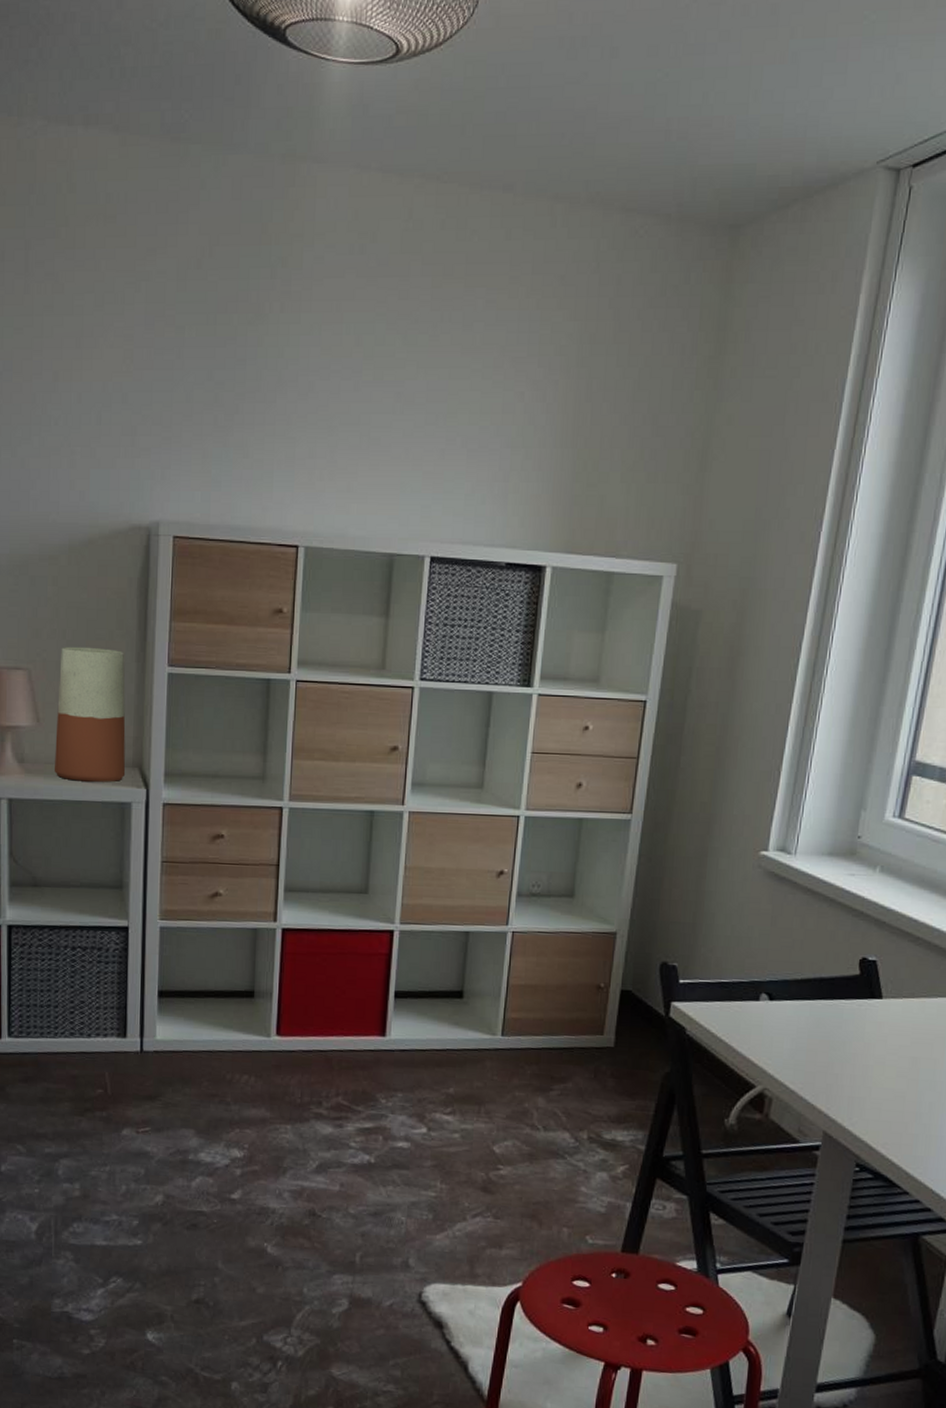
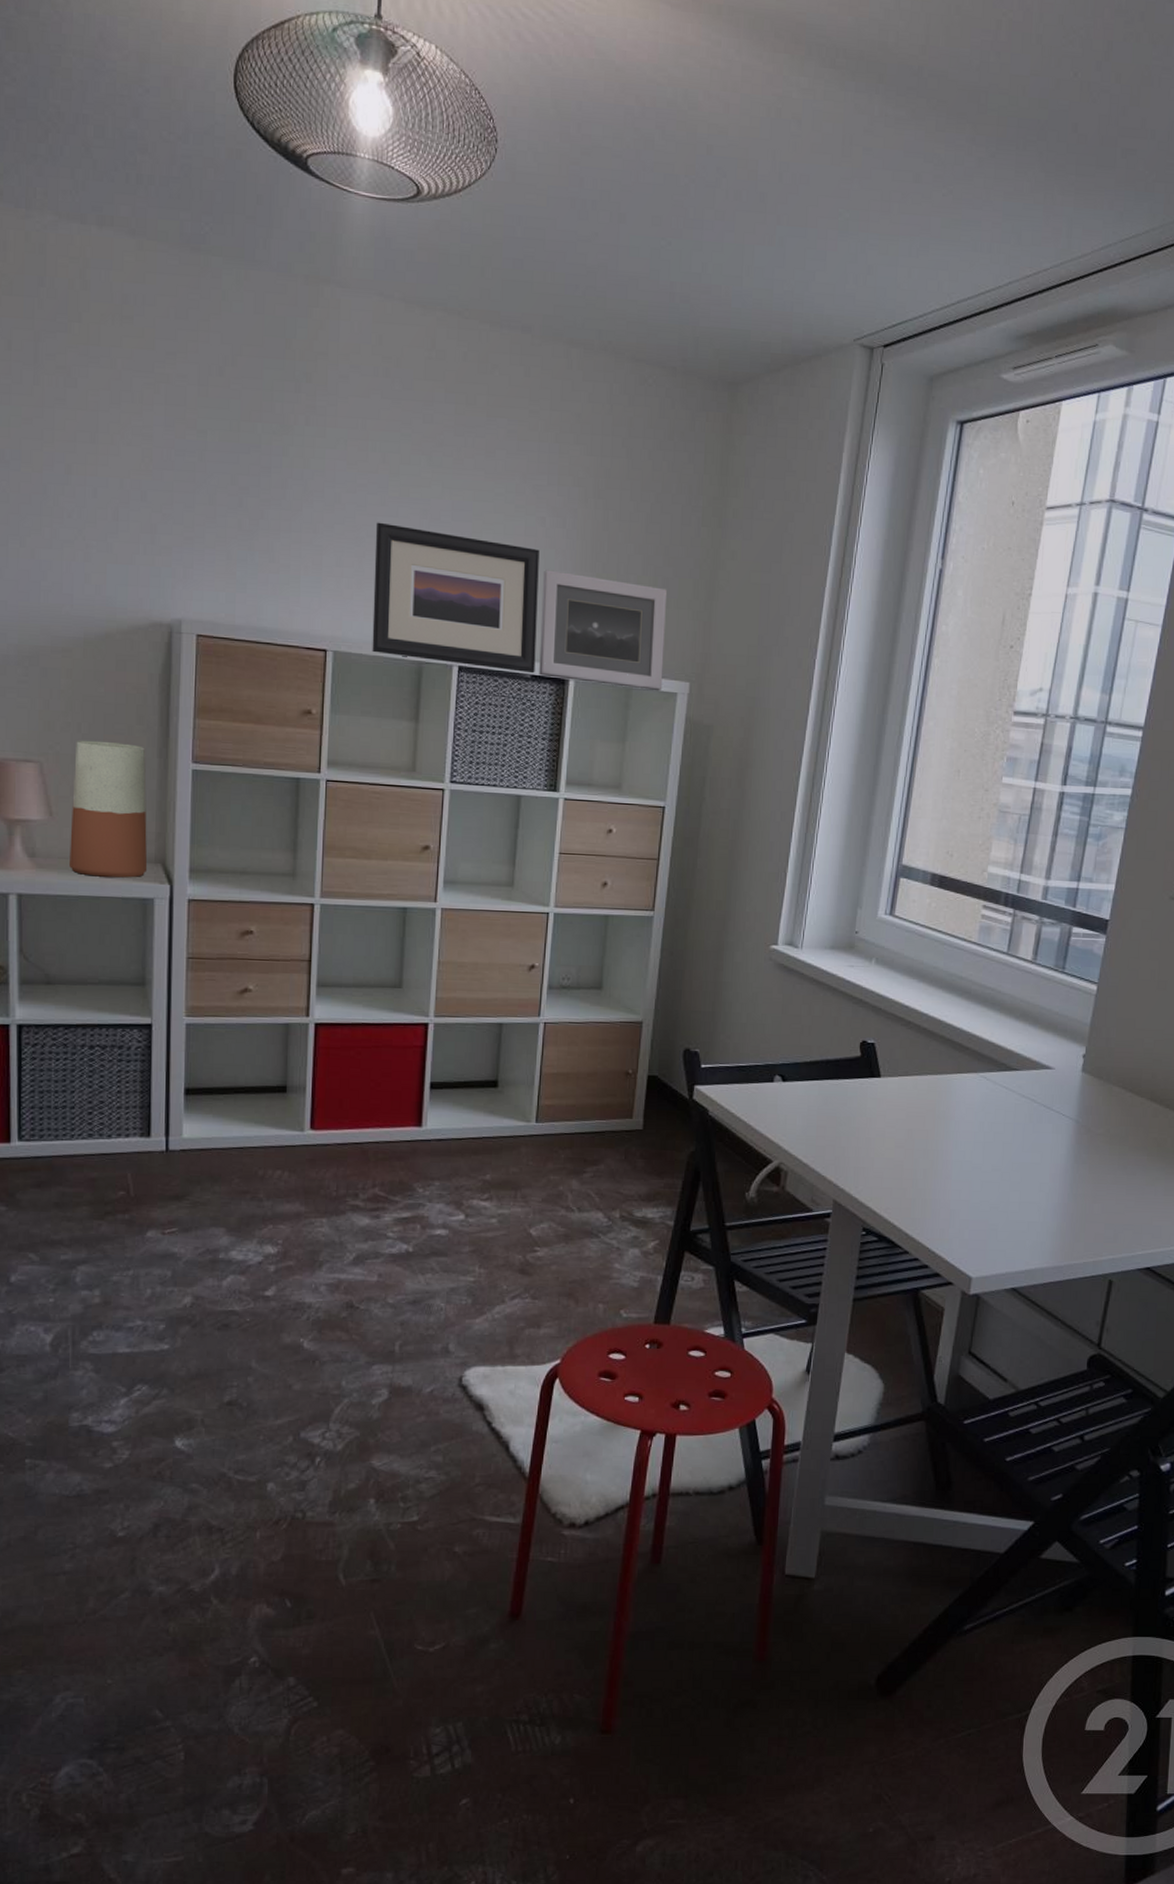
picture frame: none [343,409,517,562] -> present [372,522,539,674]
picture frame: none [514,449,654,575] -> present [539,570,667,691]

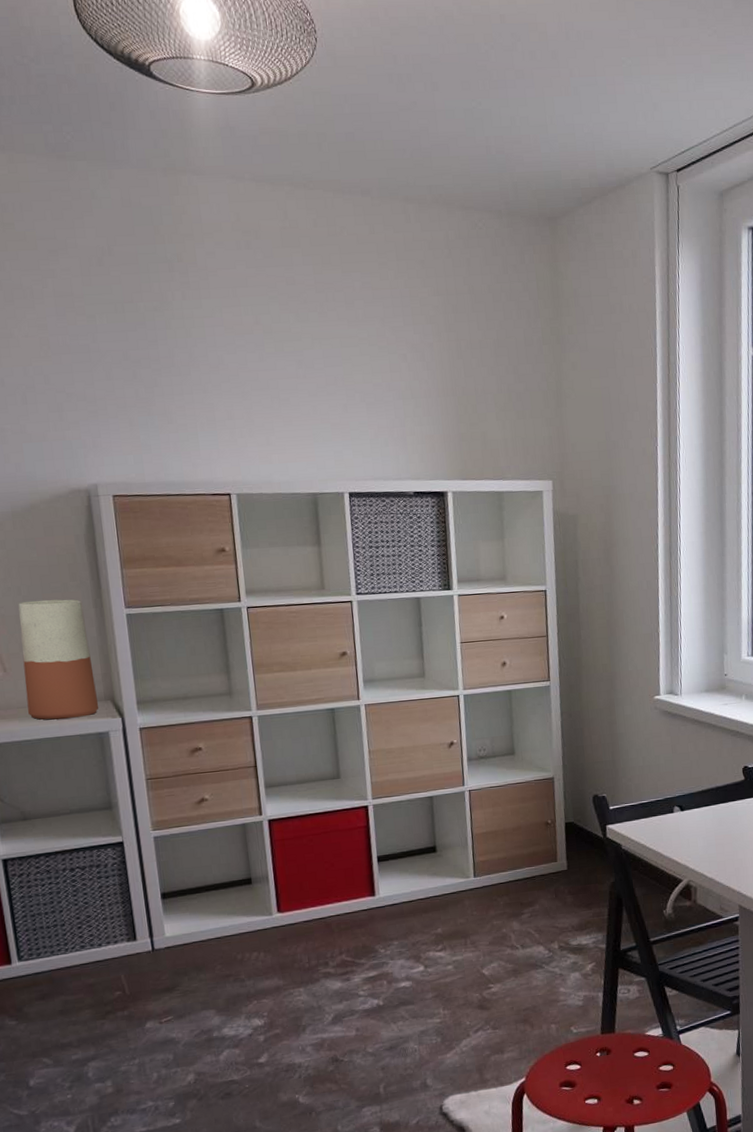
picture frame: present [372,522,539,674] -> none [257,376,417,491]
picture frame: present [539,570,667,691] -> none [411,399,529,492]

